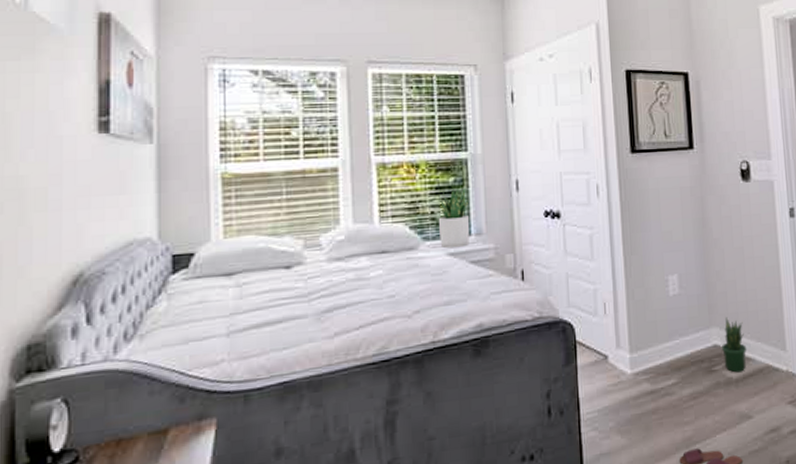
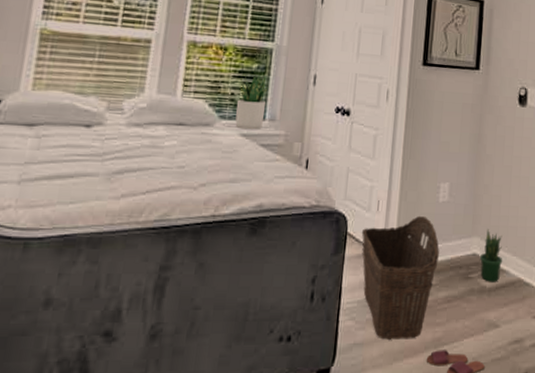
wicker basket: none [591,312,678,446] -> present [361,215,439,340]

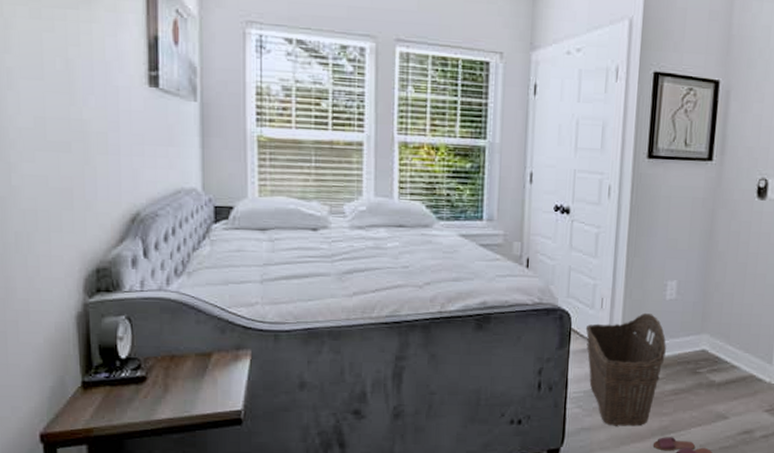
planter: present [235,74,269,130] -> none [453,174,484,231]
planter: present [480,229,503,282] -> none [709,326,734,377]

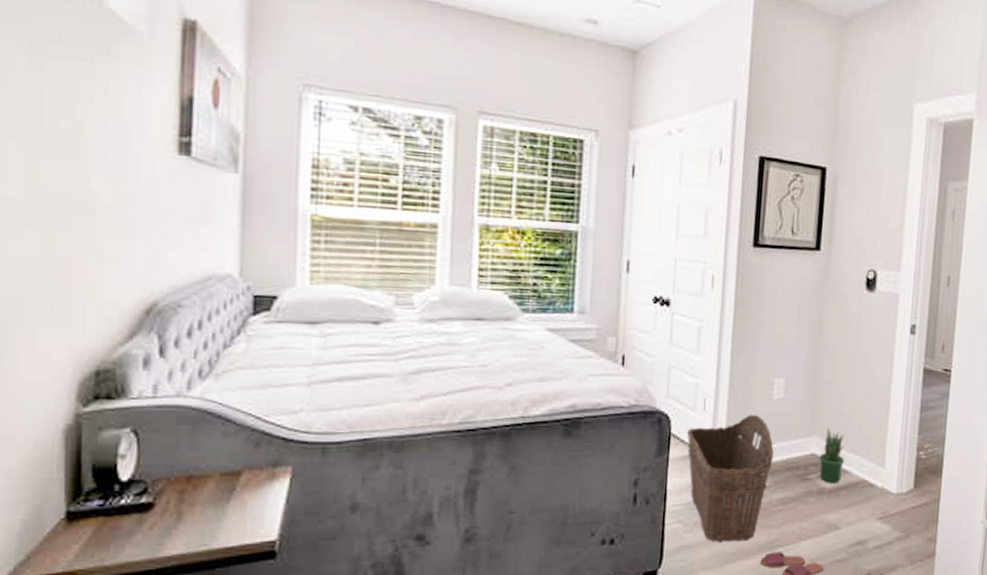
planter: none [709,326,734,377] -> present [819,427,845,483]

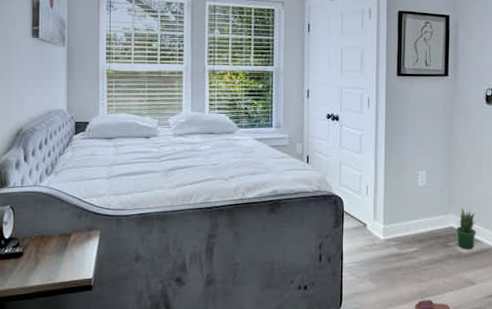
wicker basket: present [686,414,774,542] -> none [355,197,421,291]

